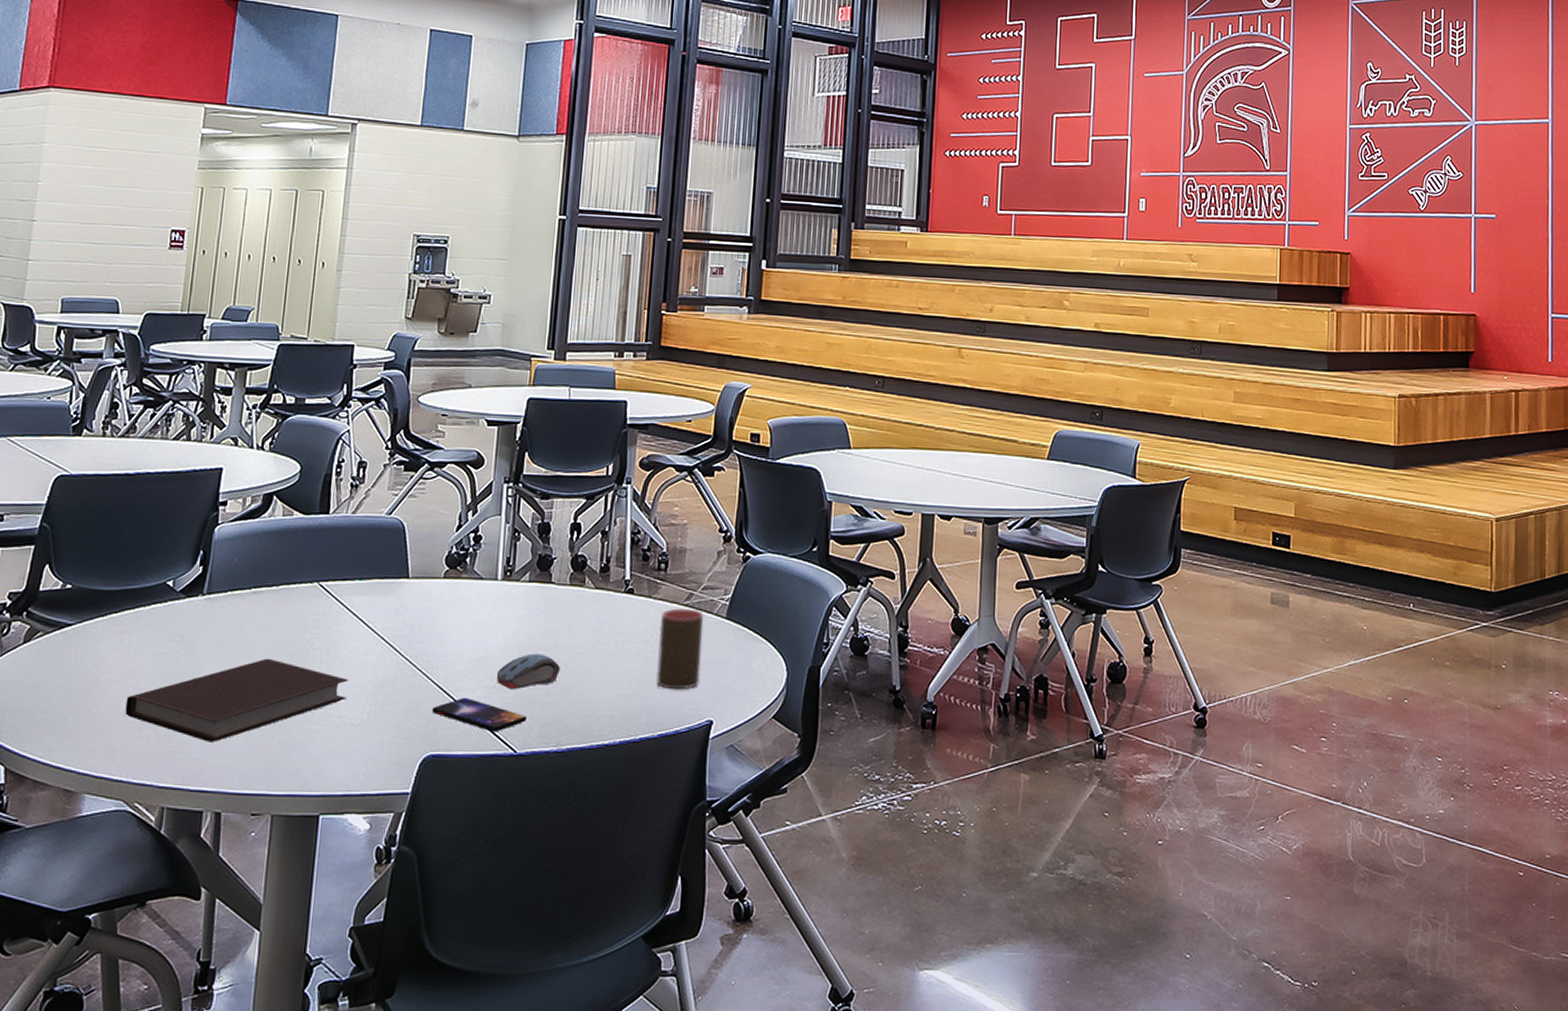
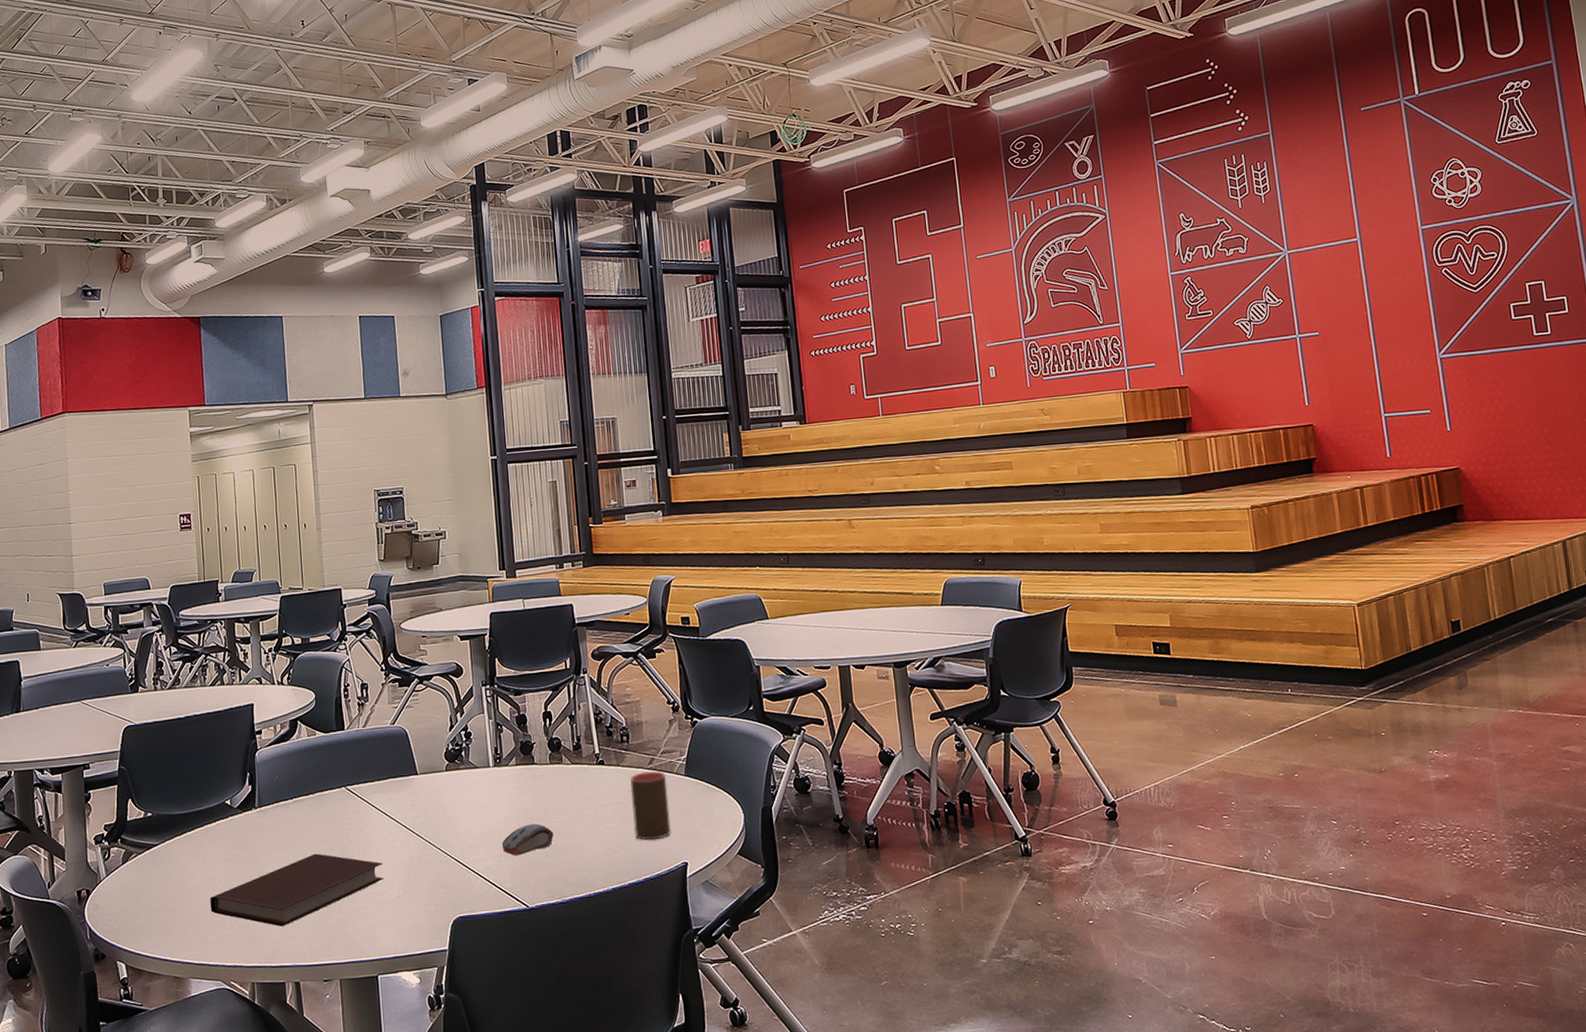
smartphone: present [432,697,527,732] -> none [454,866,533,893]

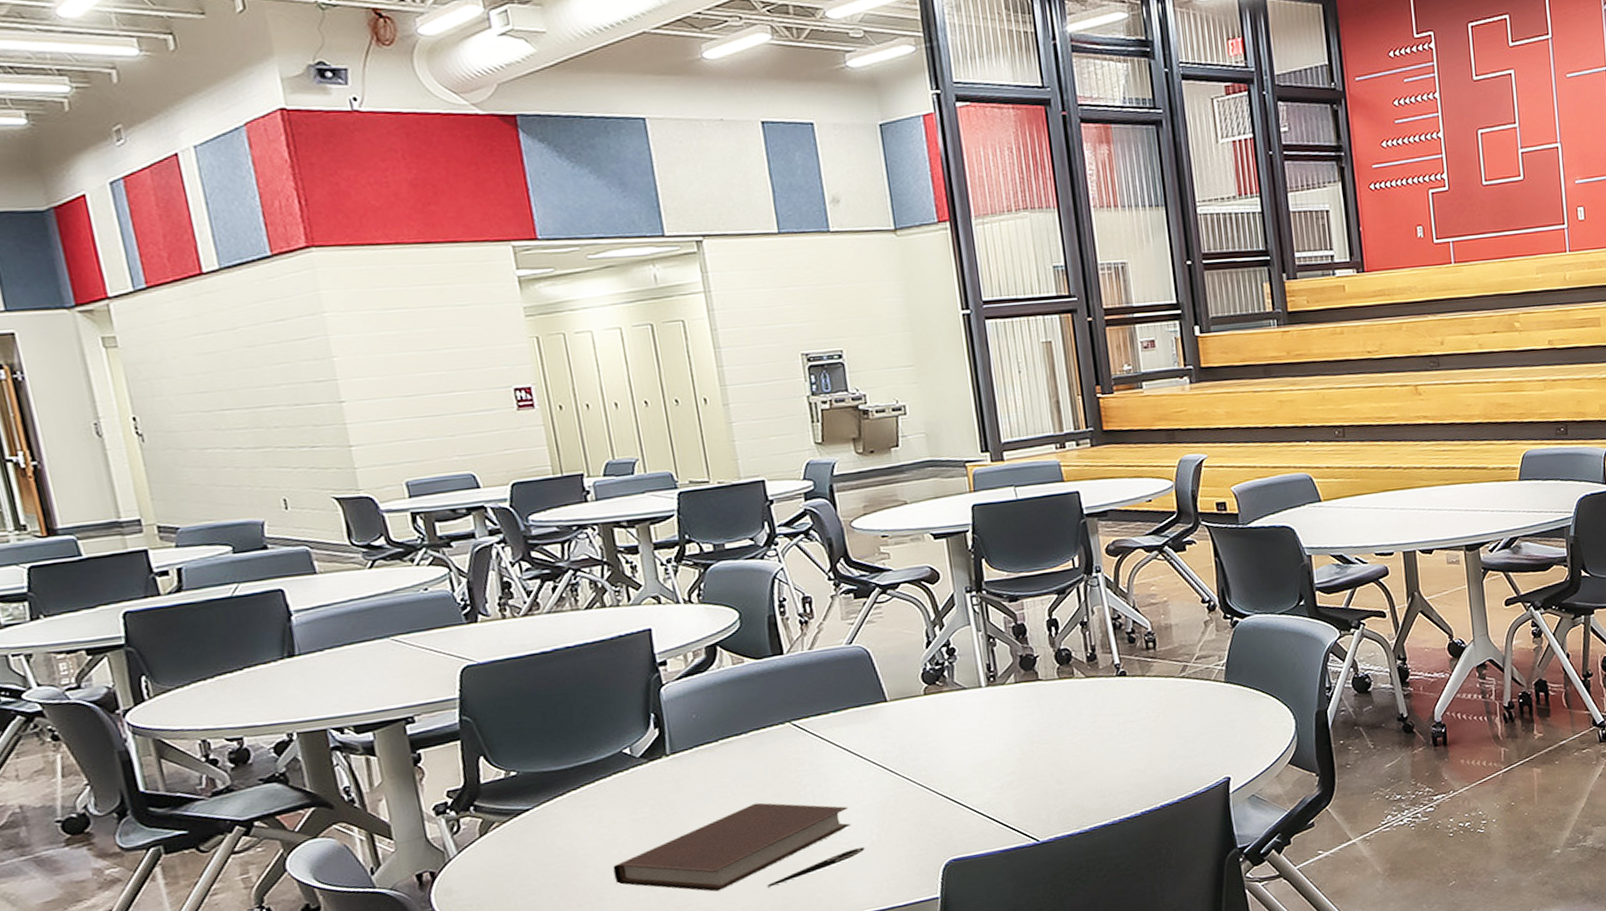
pen: none [318,899,393,927] -> present [767,847,865,887]
computer mouse: present [502,823,554,856] -> none [1001,747,1067,786]
cup: present [630,771,671,841] -> none [1159,679,1210,758]

